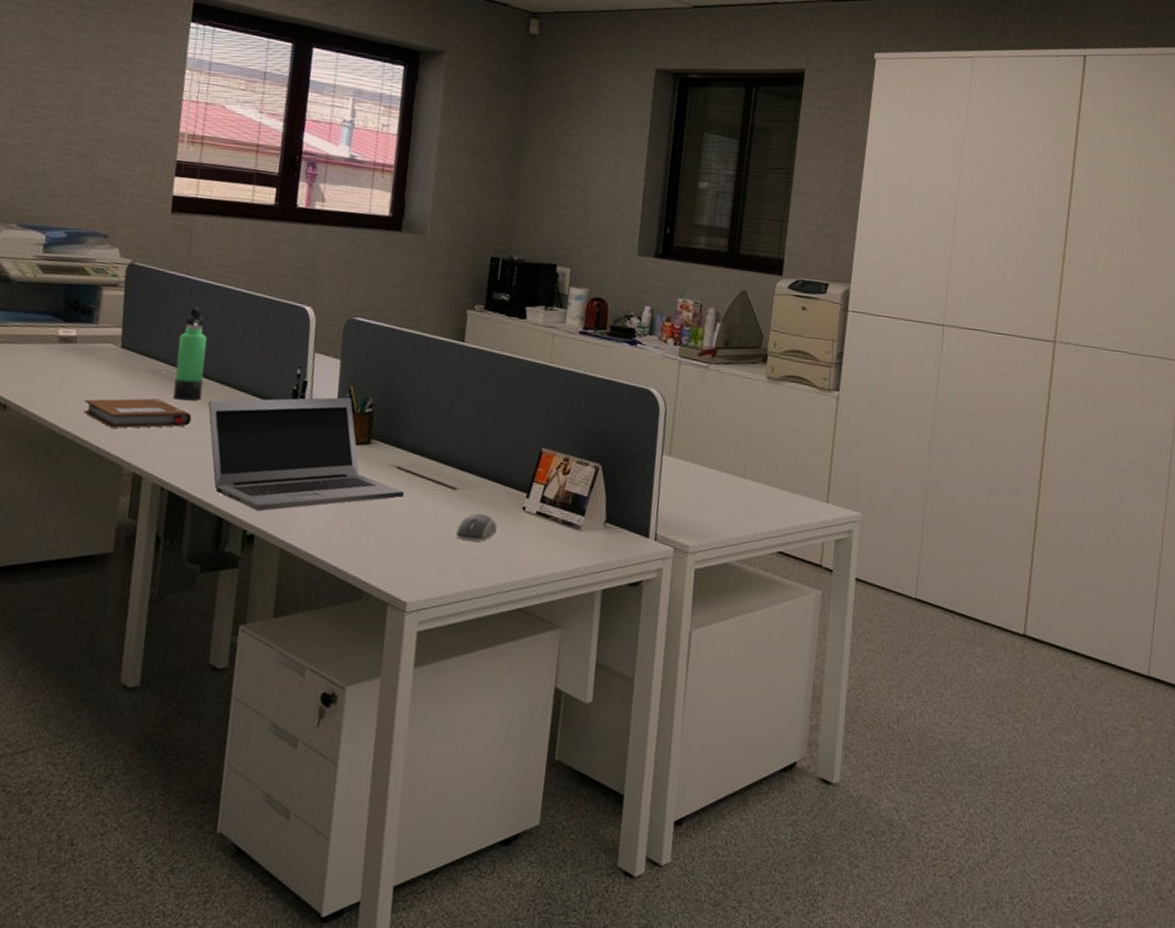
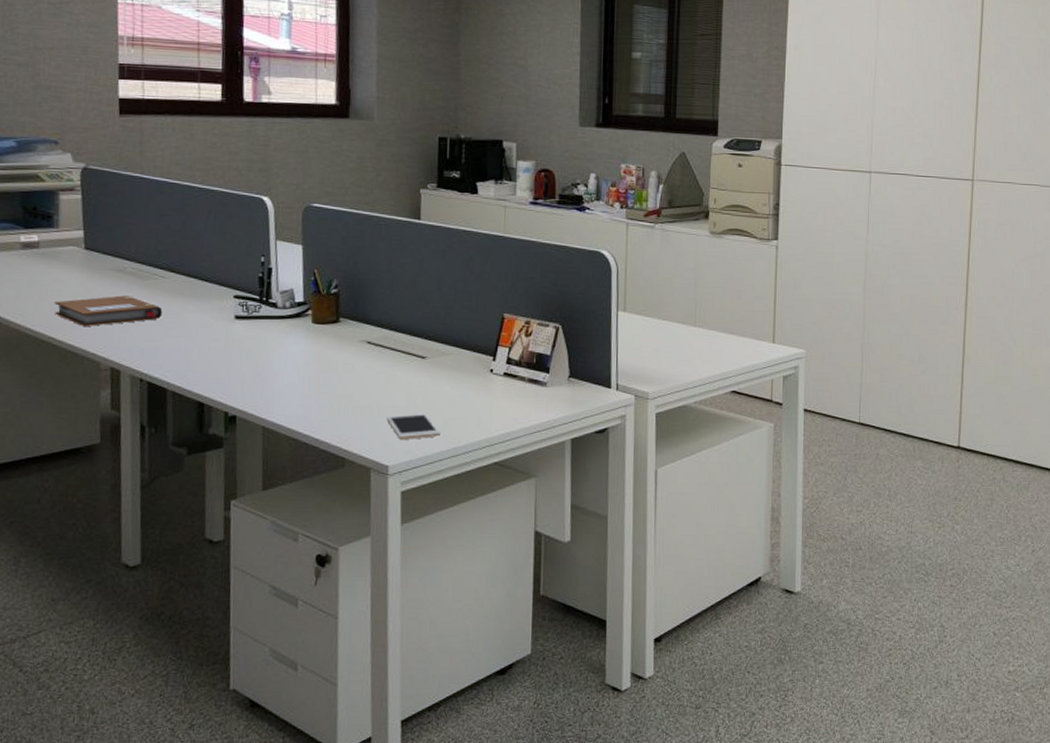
thermos bottle: present [172,306,207,401] -> none [141,204,170,295]
laptop: present [208,397,405,512] -> none [176,280,377,394]
cell phone: none [409,547,465,576] -> present [387,413,441,440]
computer mouse: present [455,513,498,542] -> none [428,379,468,404]

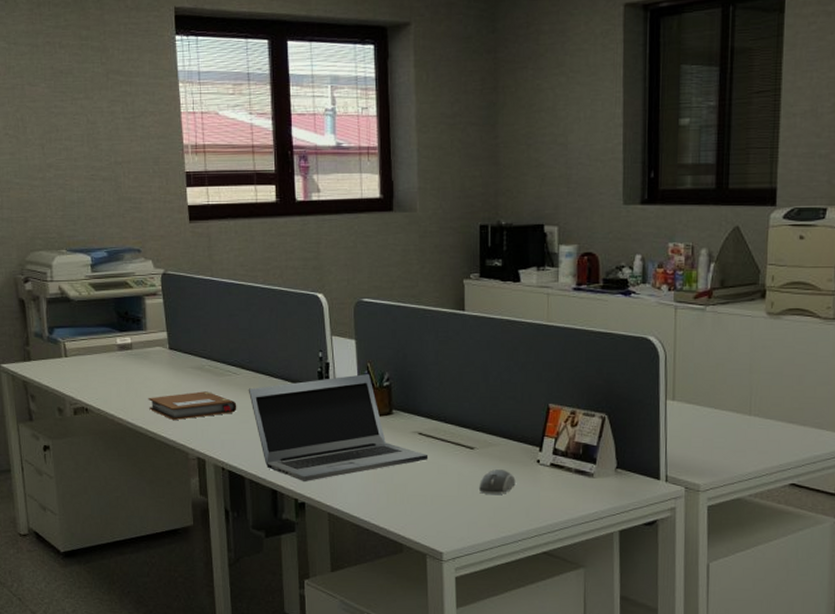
laptop: none [176,280,377,394] -> present [248,374,429,483]
cell phone: present [387,413,441,440] -> none [440,502,491,528]
computer mouse: none [428,379,468,404] -> present [478,469,516,494]

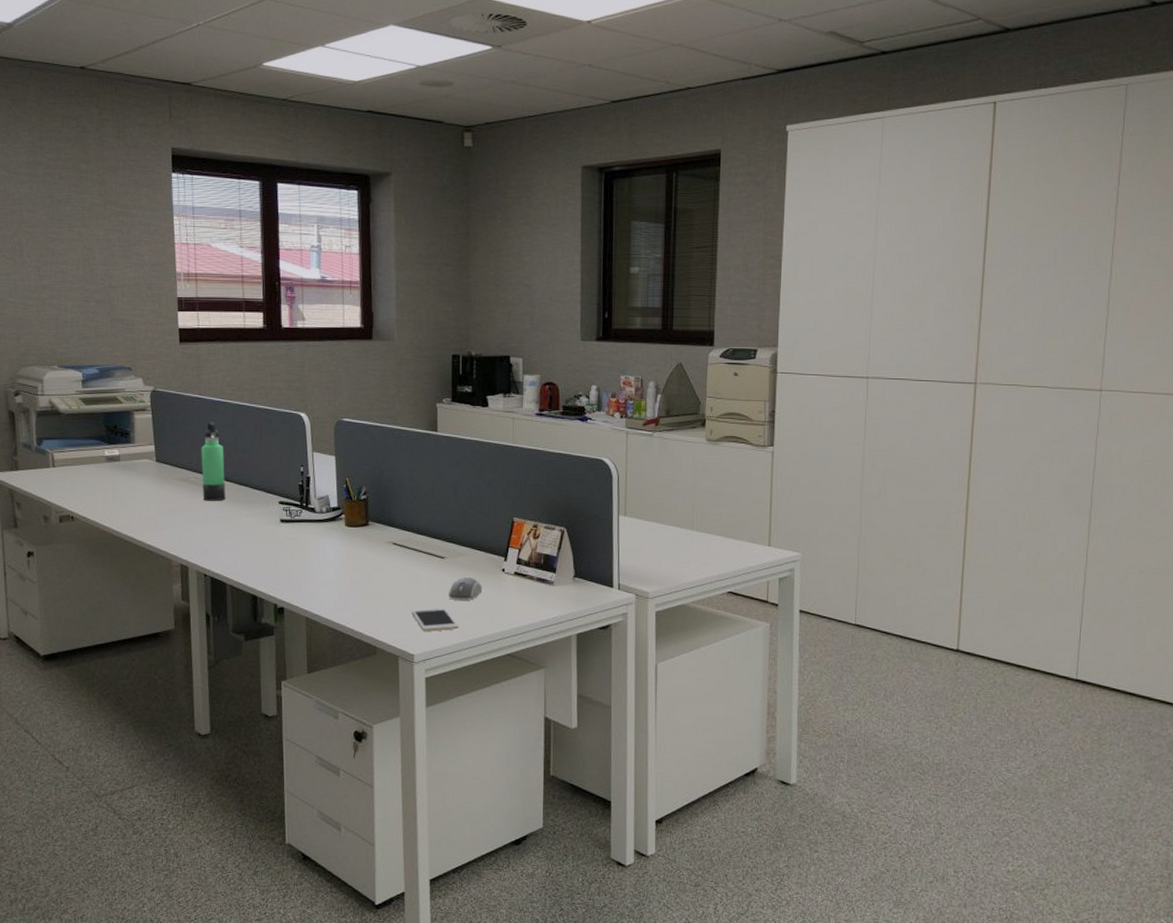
notebook: present [148,391,237,421] -> none [134,502,221,529]
thermos bottle: none [215,305,242,390] -> present [201,422,226,501]
laptop: present [248,374,429,483] -> none [231,488,402,589]
cell phone: none [440,502,491,528] -> present [412,608,459,632]

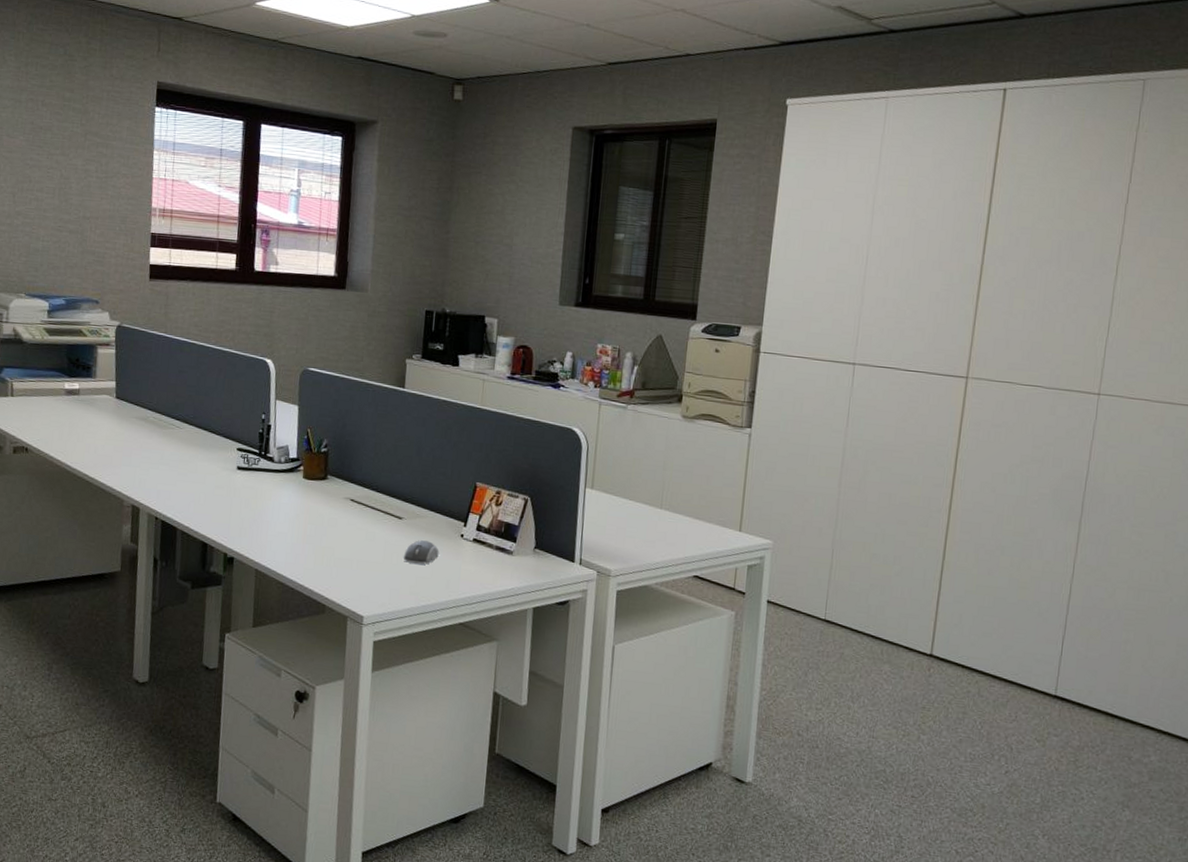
thermos bottle: present [201,422,226,501] -> none [160,361,186,443]
cell phone: present [412,608,459,632] -> none [364,569,412,594]

